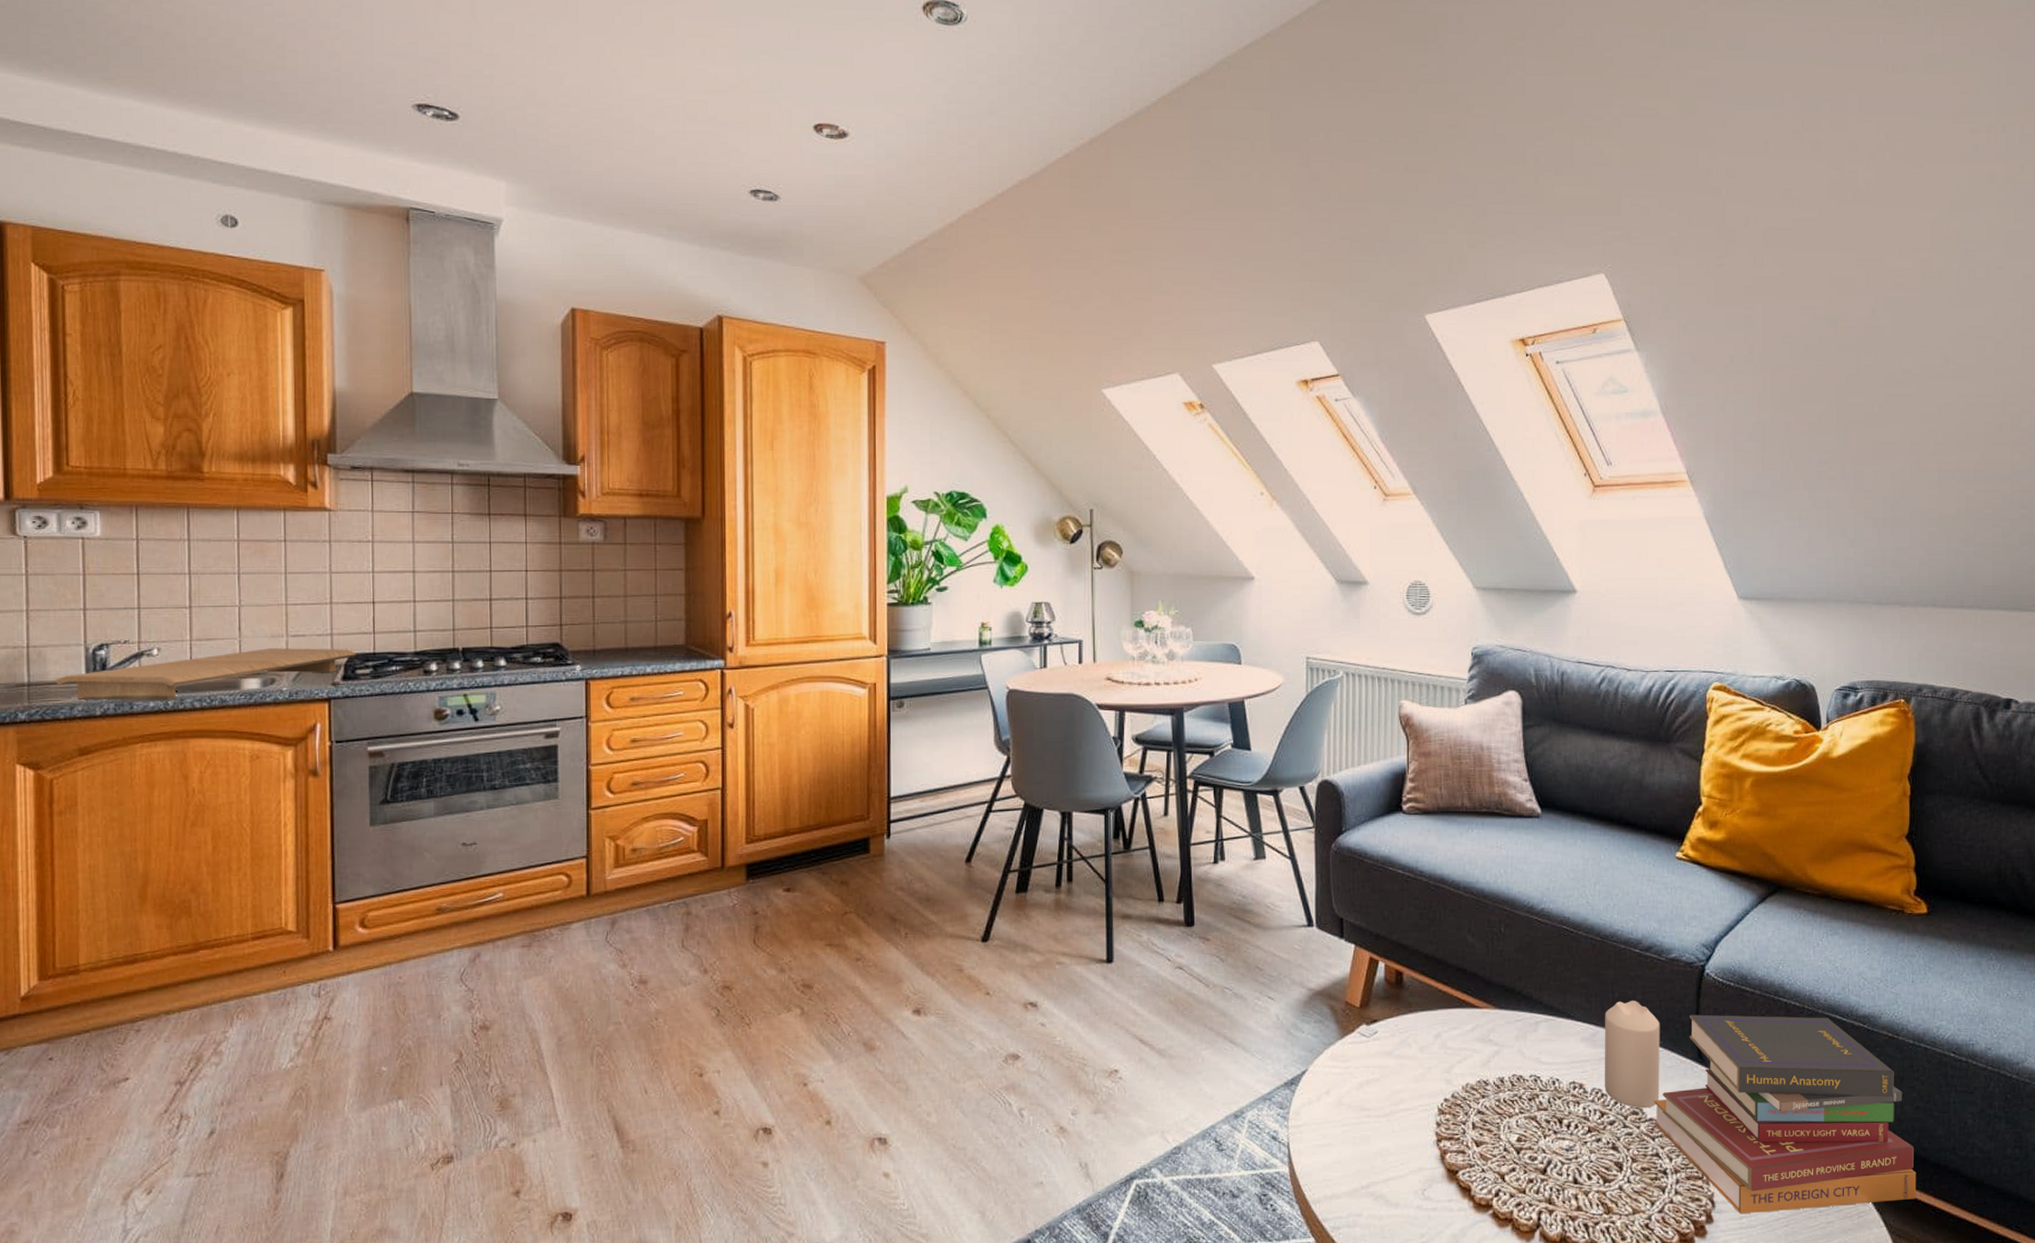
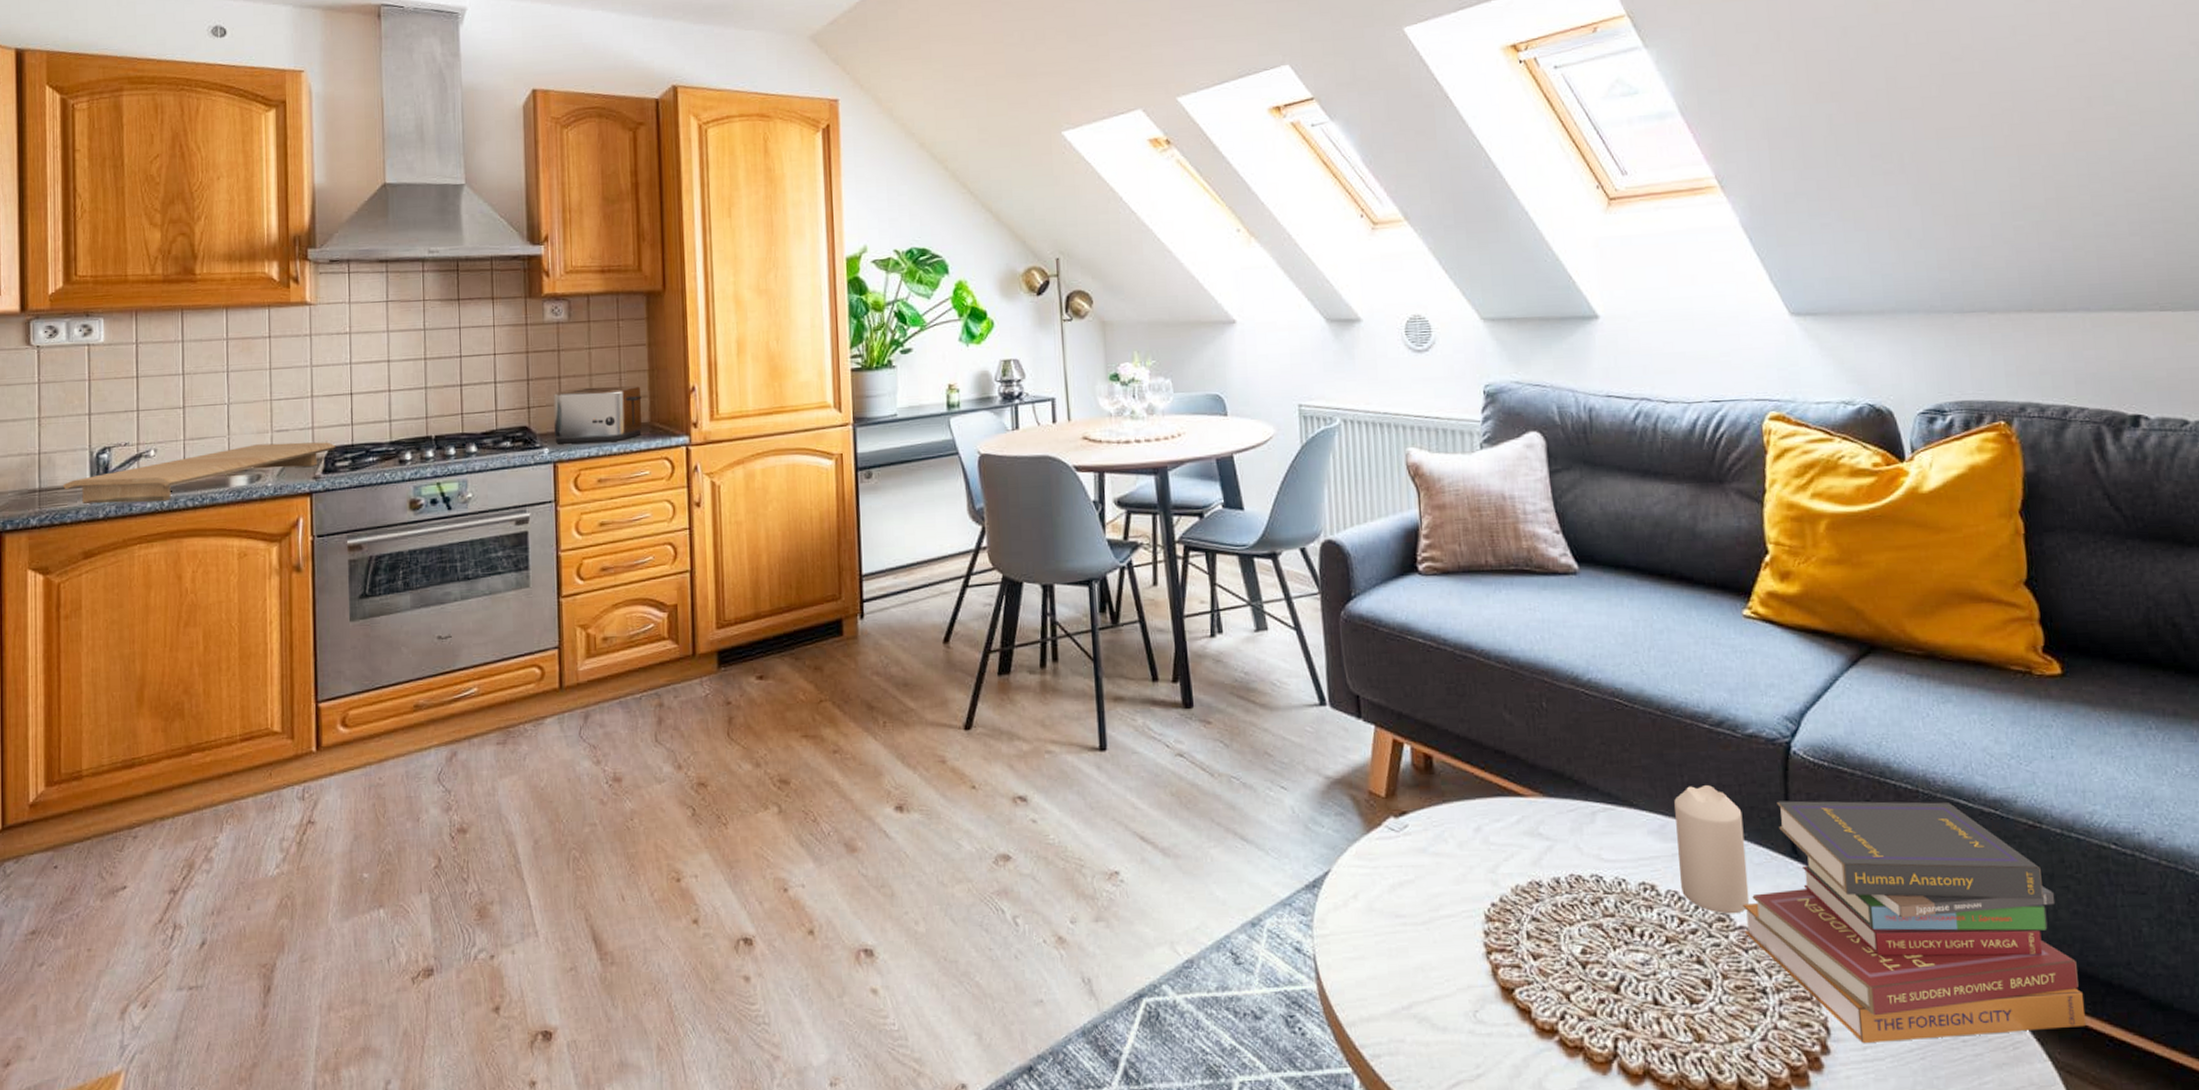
toaster: none [586,608,677,663] -> present [553,386,642,444]

